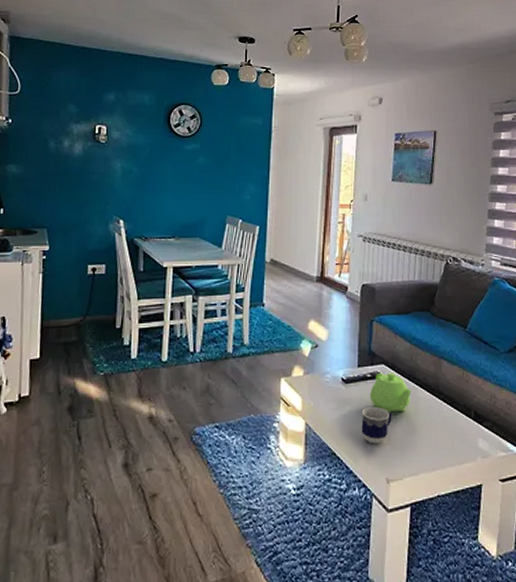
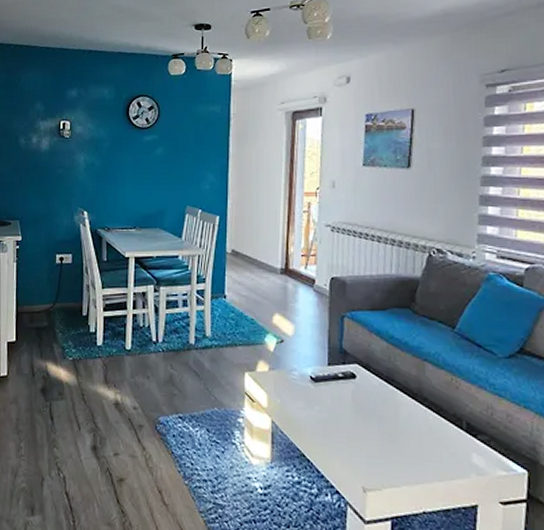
cup: present [361,406,392,444] -> none [333,408,368,450]
teapot: present [369,372,412,413] -> none [341,372,390,417]

